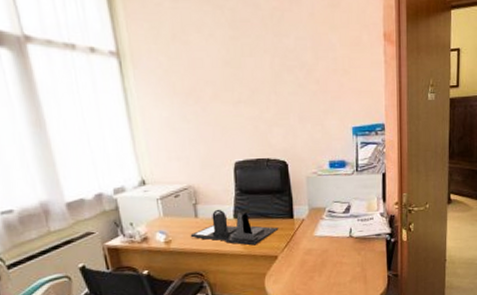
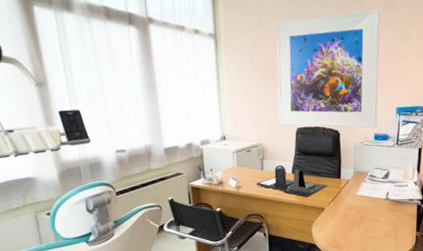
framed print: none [196,10,331,161] -> present [276,9,380,128]

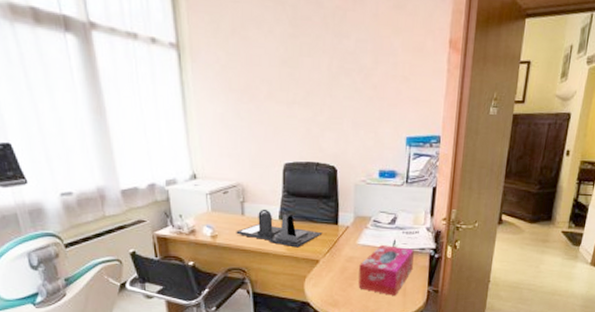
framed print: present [276,9,380,128] -> none [255,11,387,163]
tissue box: none [357,195,404,239] -> present [358,244,414,296]

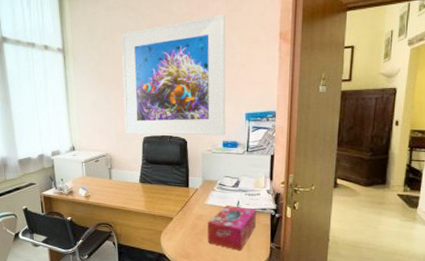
desk organizer: present [236,208,323,248] -> none [105,174,176,207]
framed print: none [255,11,387,163] -> present [121,14,226,136]

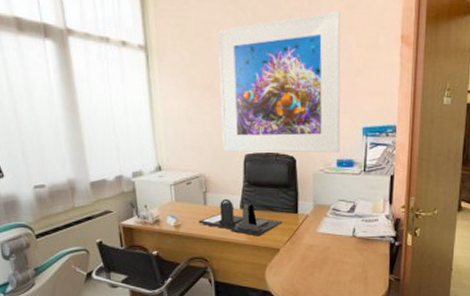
desk organizer: none [105,174,176,207] -> present [198,198,283,237]
tissue box: present [207,204,256,251] -> none [319,232,374,284]

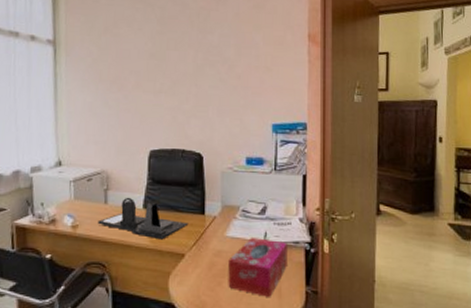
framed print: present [218,11,341,153] -> none [126,10,249,150]
tissue box: none [319,232,374,284] -> present [228,236,287,297]

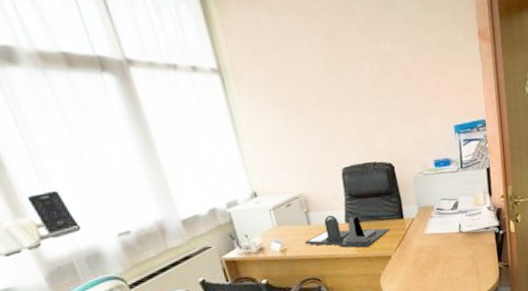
tissue box: present [228,236,287,297] -> none [430,229,481,278]

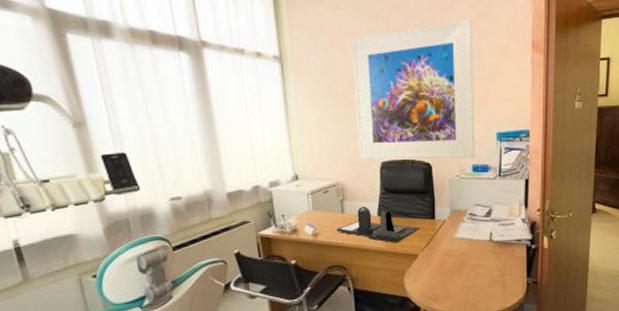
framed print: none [294,13,436,168] -> present [352,19,475,160]

